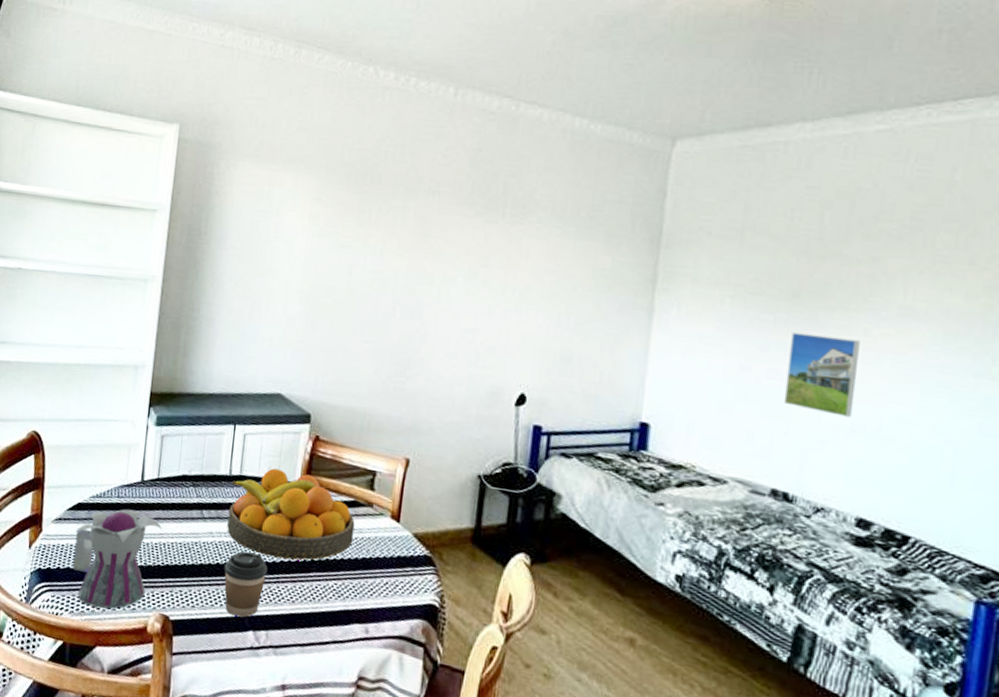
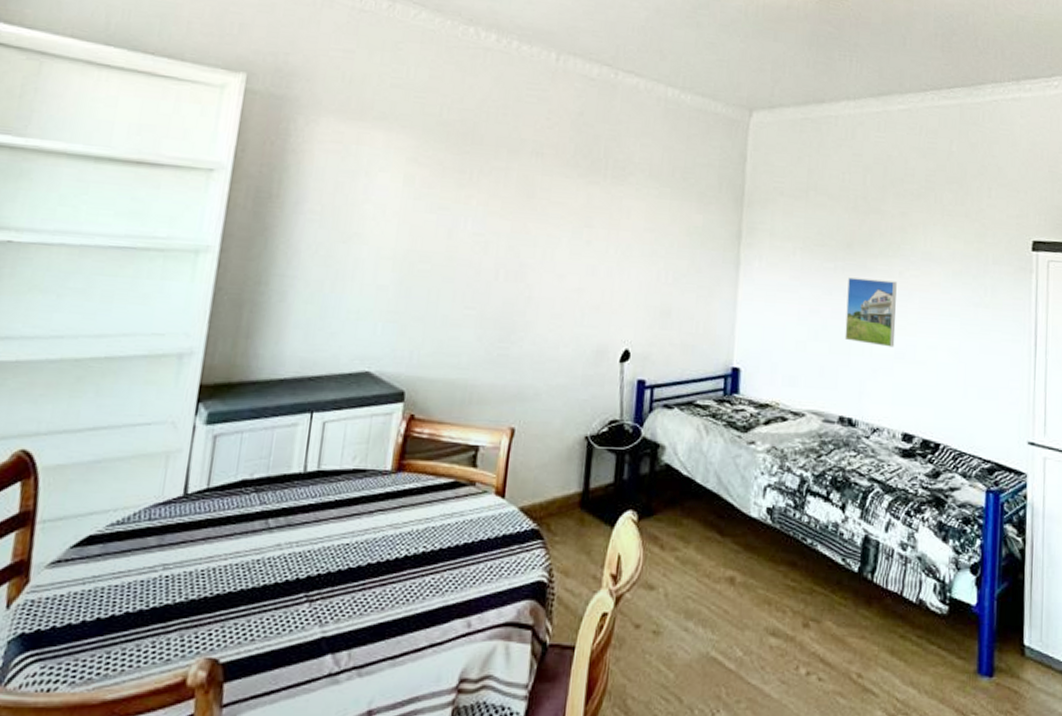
teapot: present [73,509,163,609] -> none [77,532,212,669]
coffee cup: present [224,551,268,618] -> none [294,560,351,640]
fruit bowl: present [227,468,355,560] -> none [300,457,456,561]

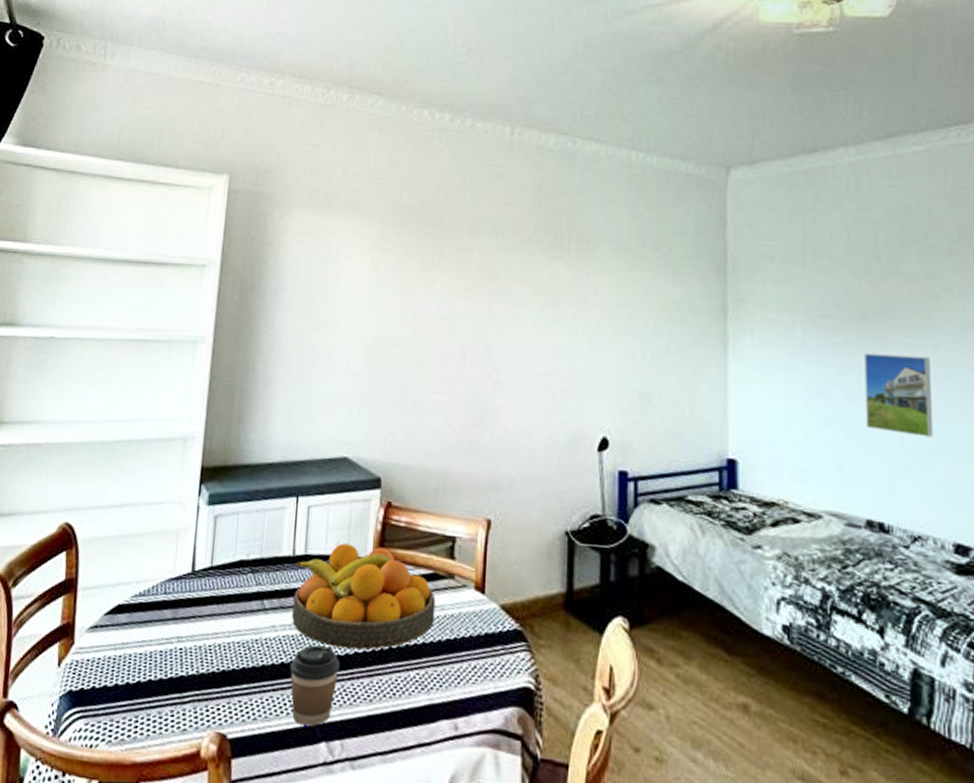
coffee cup: none [294,560,351,640] -> present [289,644,340,727]
fruit bowl: none [300,457,456,561] -> present [292,543,436,650]

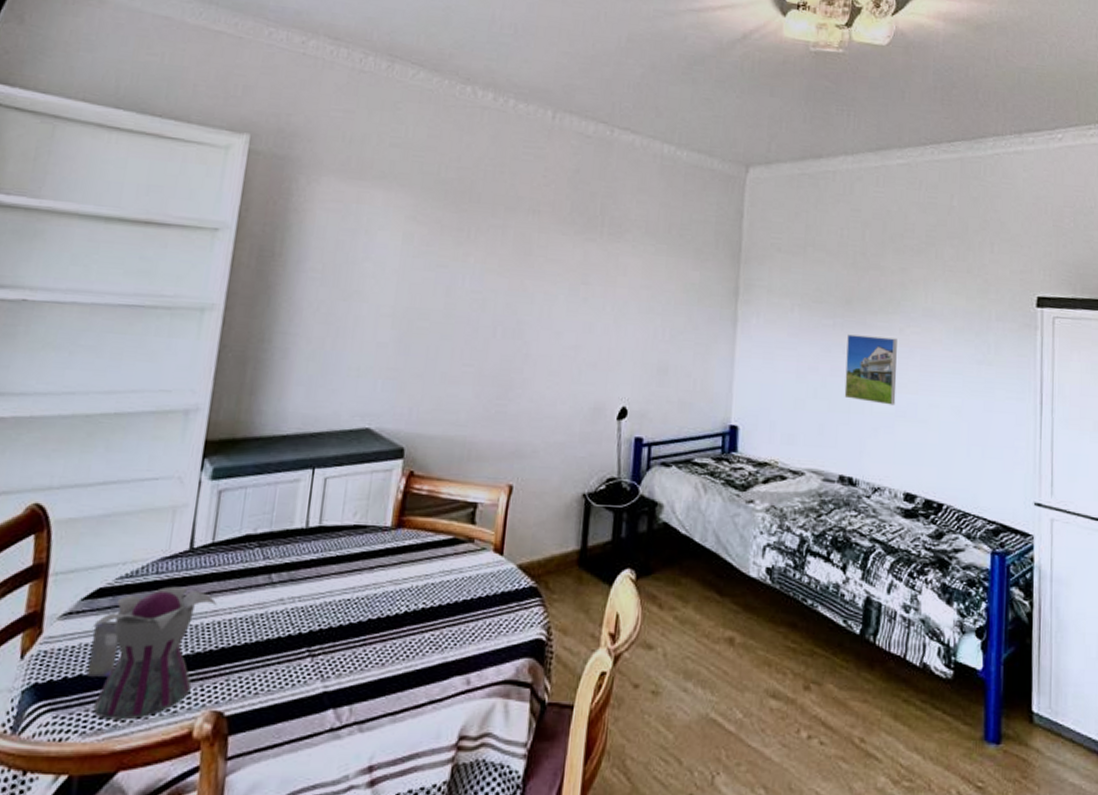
teapot: none [111,606,217,734] -> present [87,586,217,720]
coffee cup: present [289,644,340,727] -> none [297,615,352,695]
fruit bowl: present [292,543,436,650] -> none [302,513,454,617]

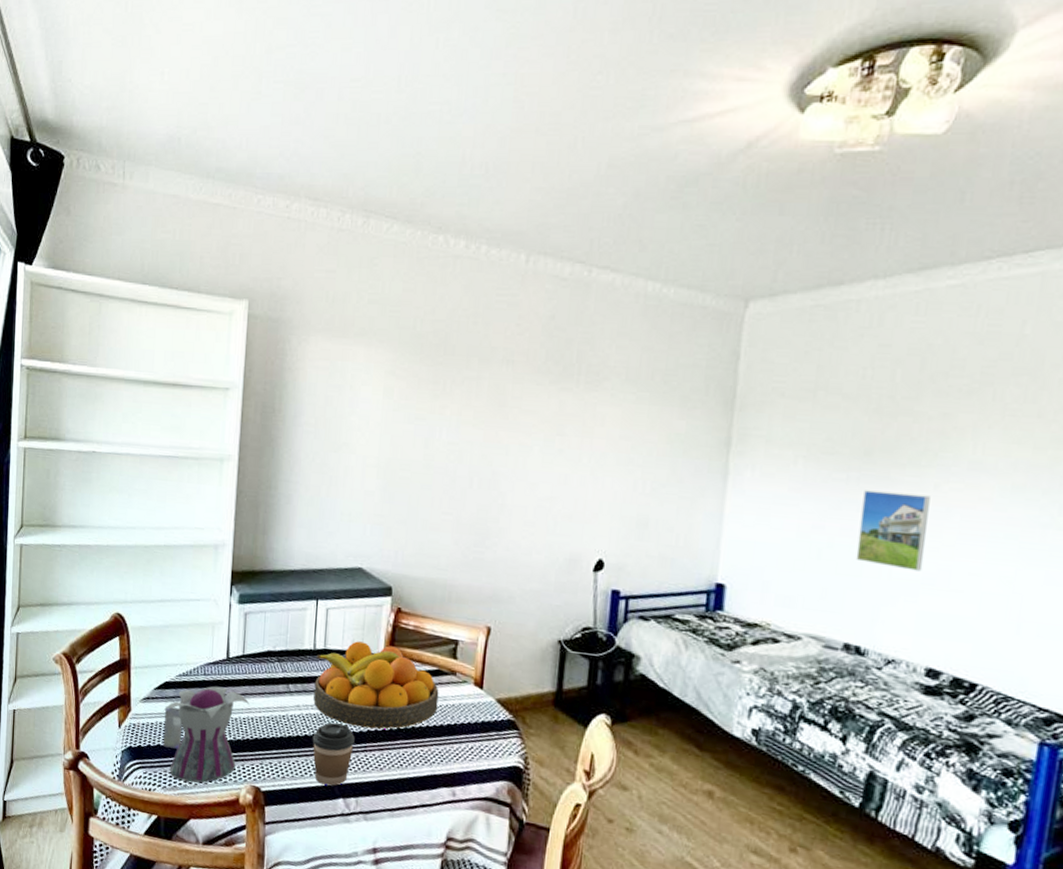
coffee cup: none [297,615,352,695] -> present [312,722,355,786]
fruit bowl: none [302,513,454,617] -> present [313,641,439,729]

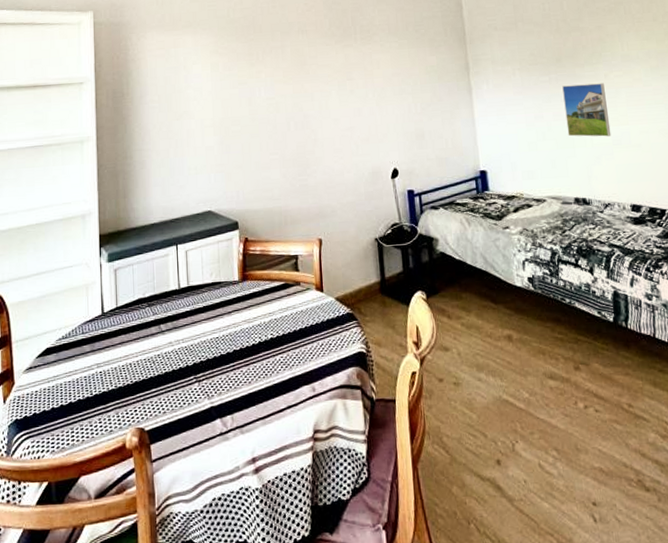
teapot: present [163,686,250,783] -> none [46,341,127,441]
coffee cup: present [312,722,355,786] -> none [186,350,224,410]
fruit bowl: present [313,641,439,729] -> none [182,271,290,349]

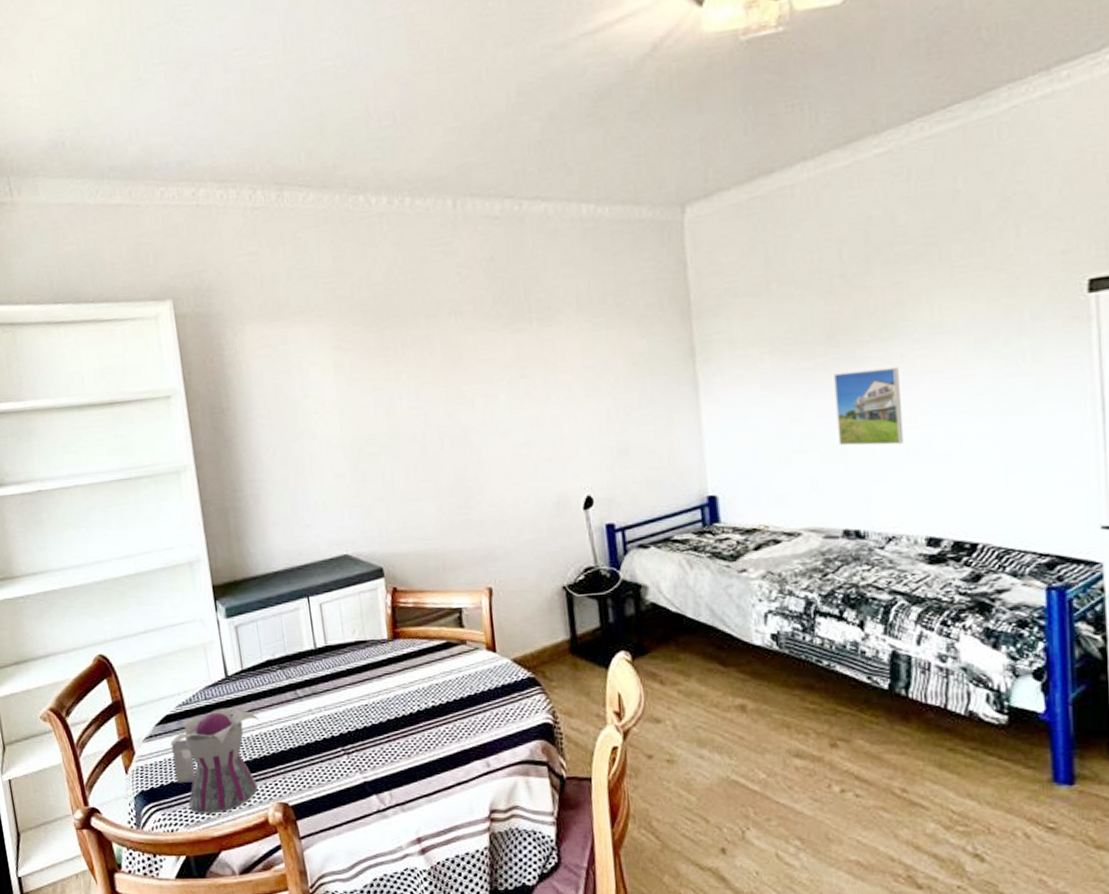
teapot: none [46,341,127,441] -> present [169,707,260,814]

